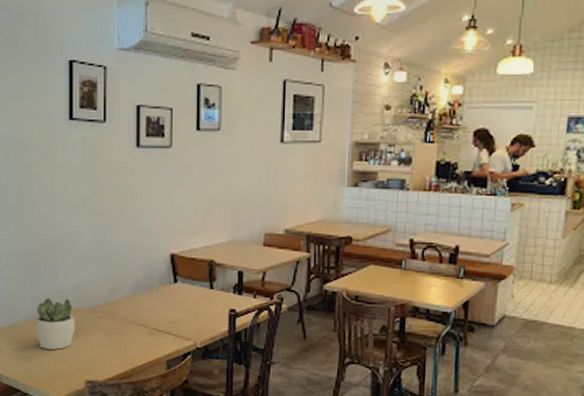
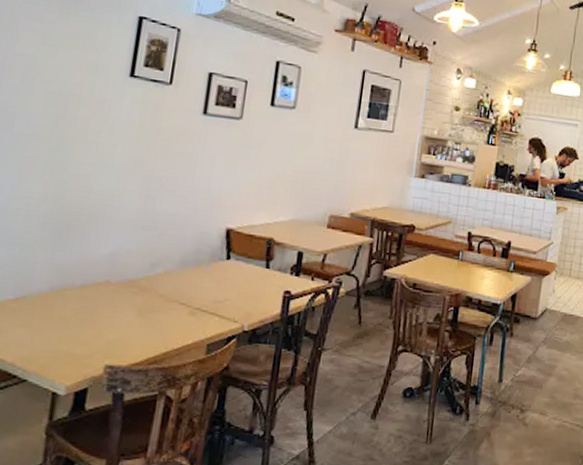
succulent plant: present [34,297,75,350] -> none [49,267,103,329]

